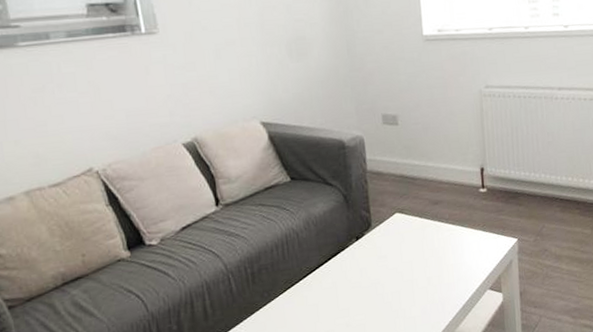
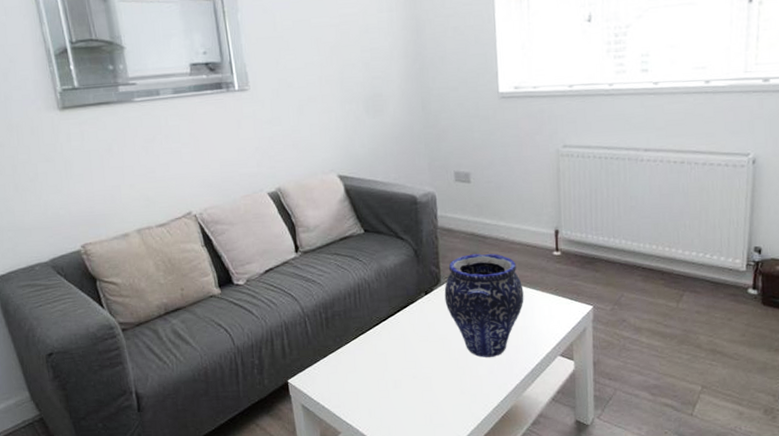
vase: none [375,194,454,299] -> present [444,254,524,358]

